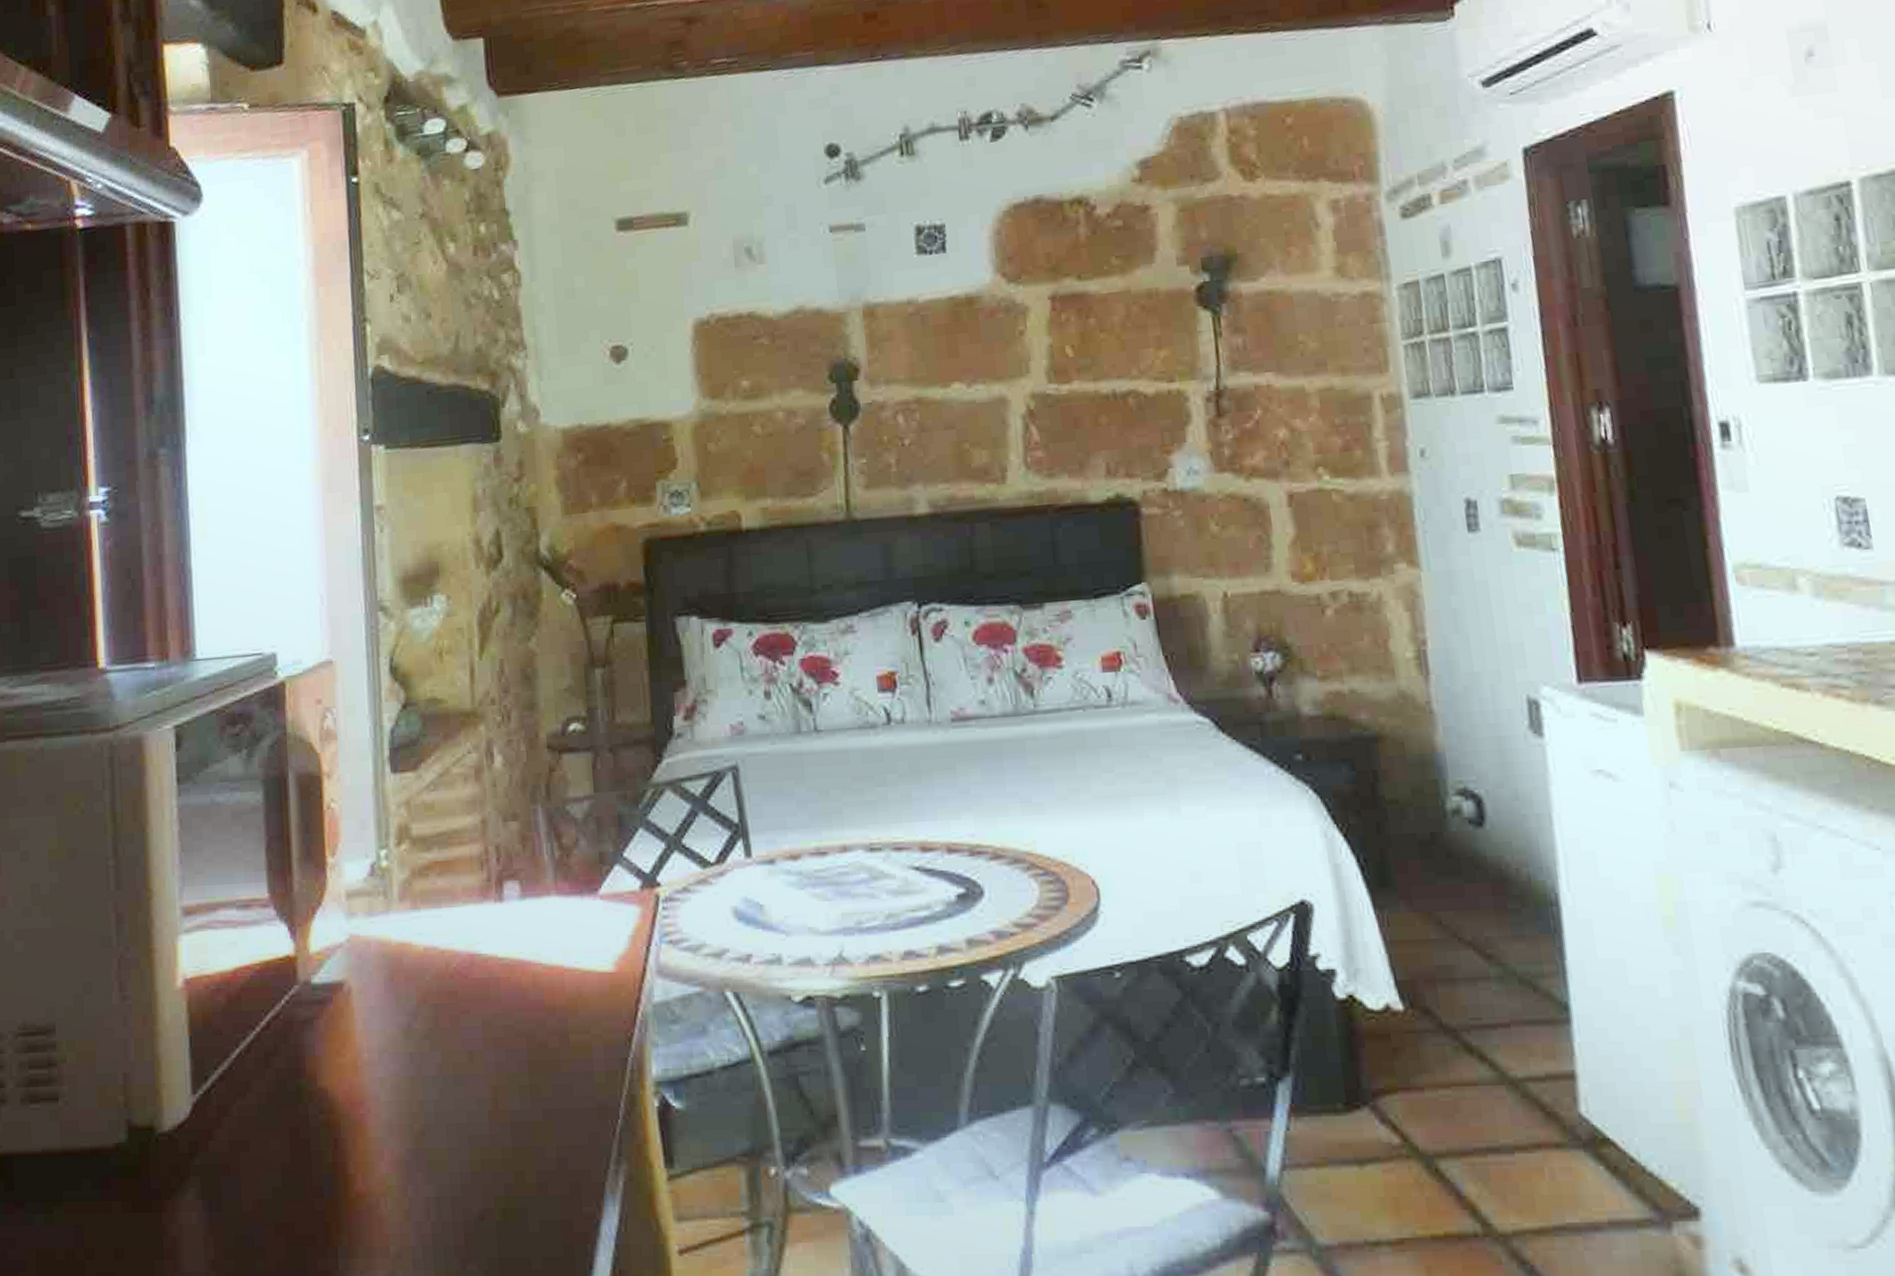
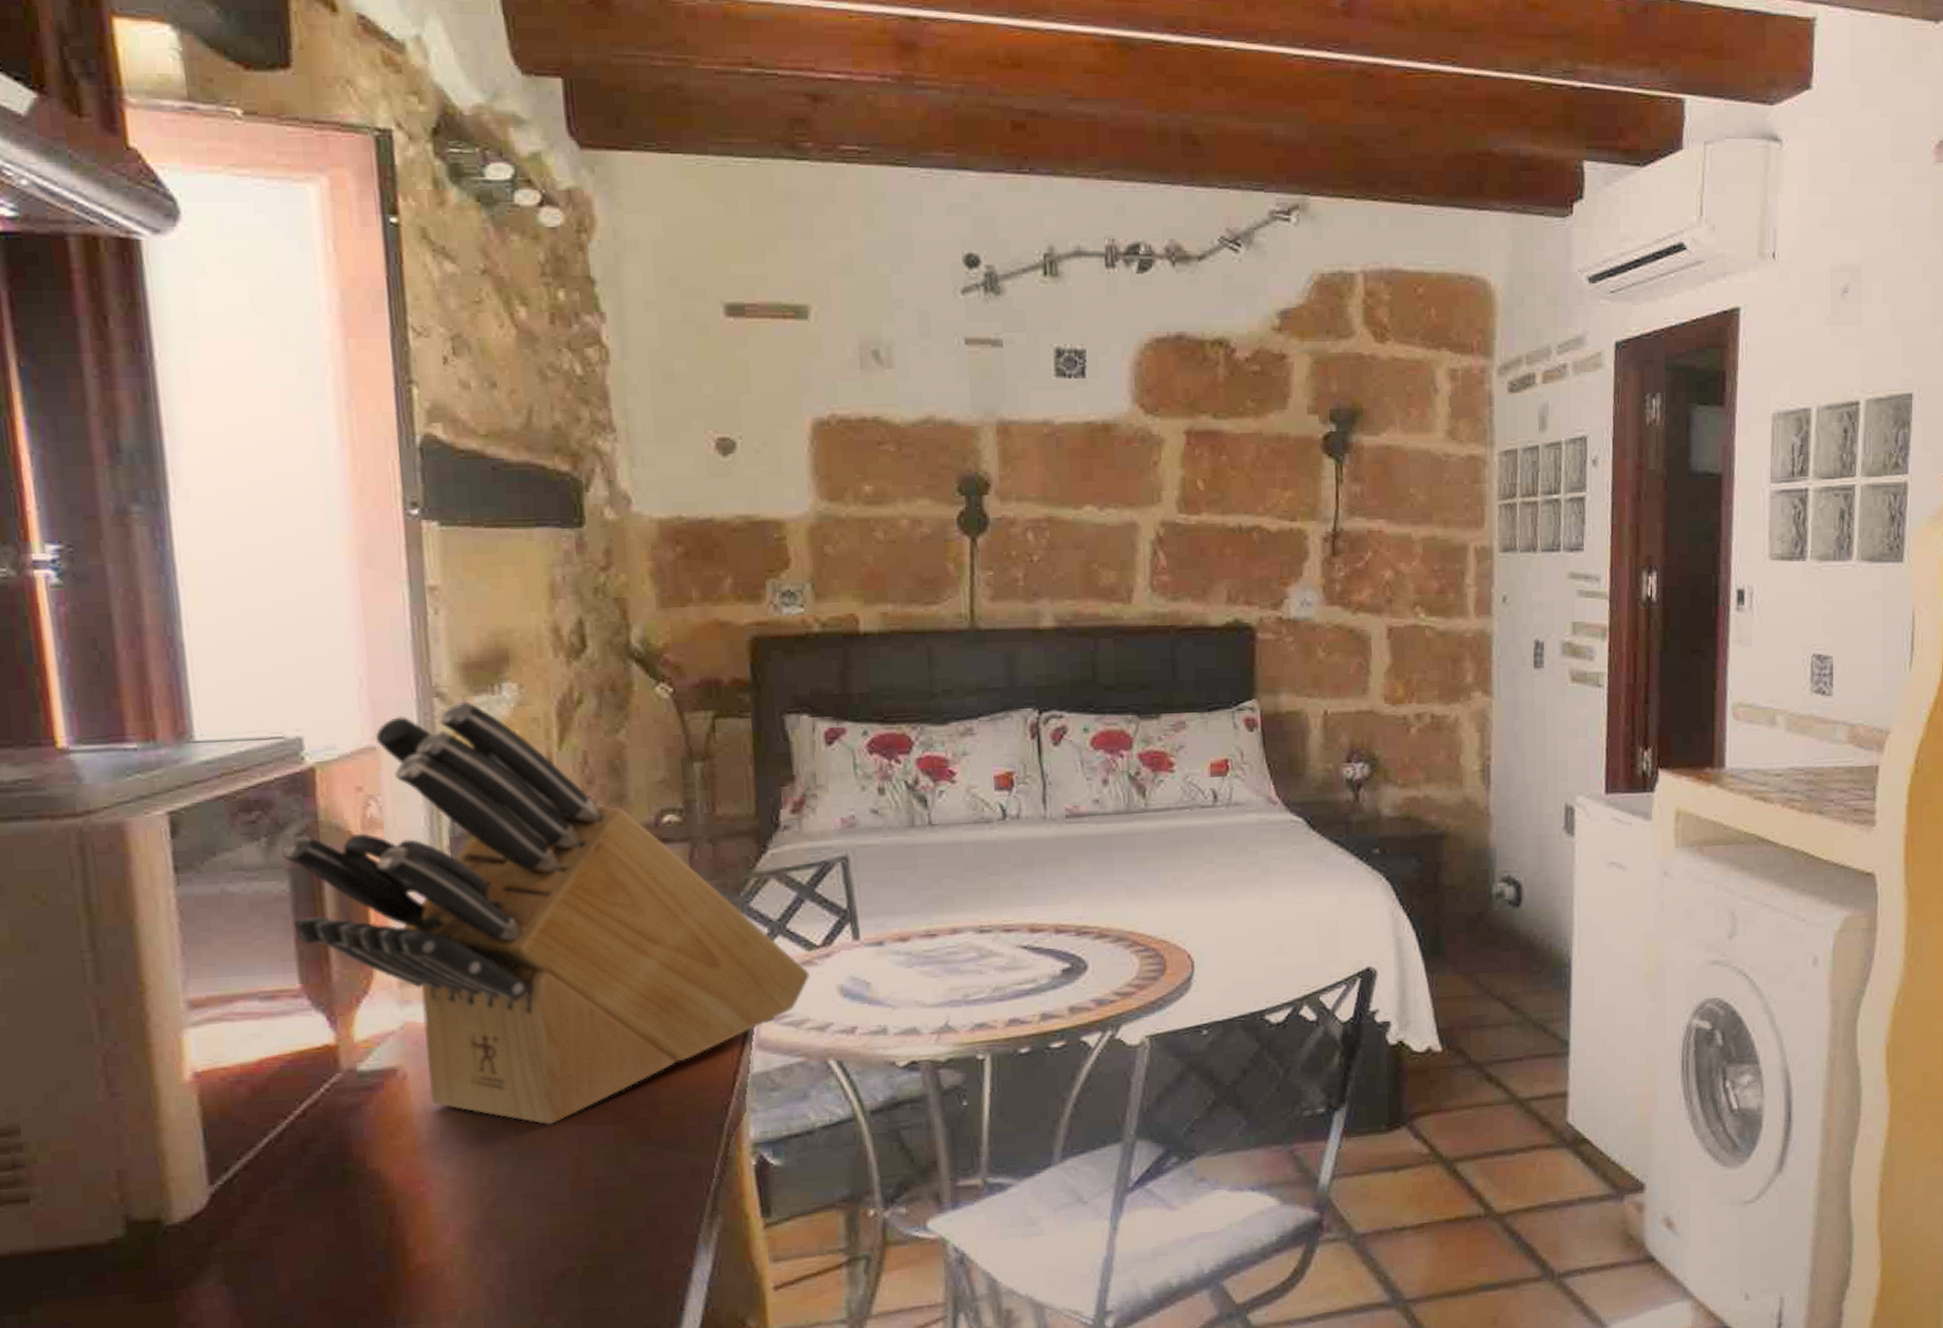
knife block: none [257,613,705,1050] -> present [280,700,810,1126]

